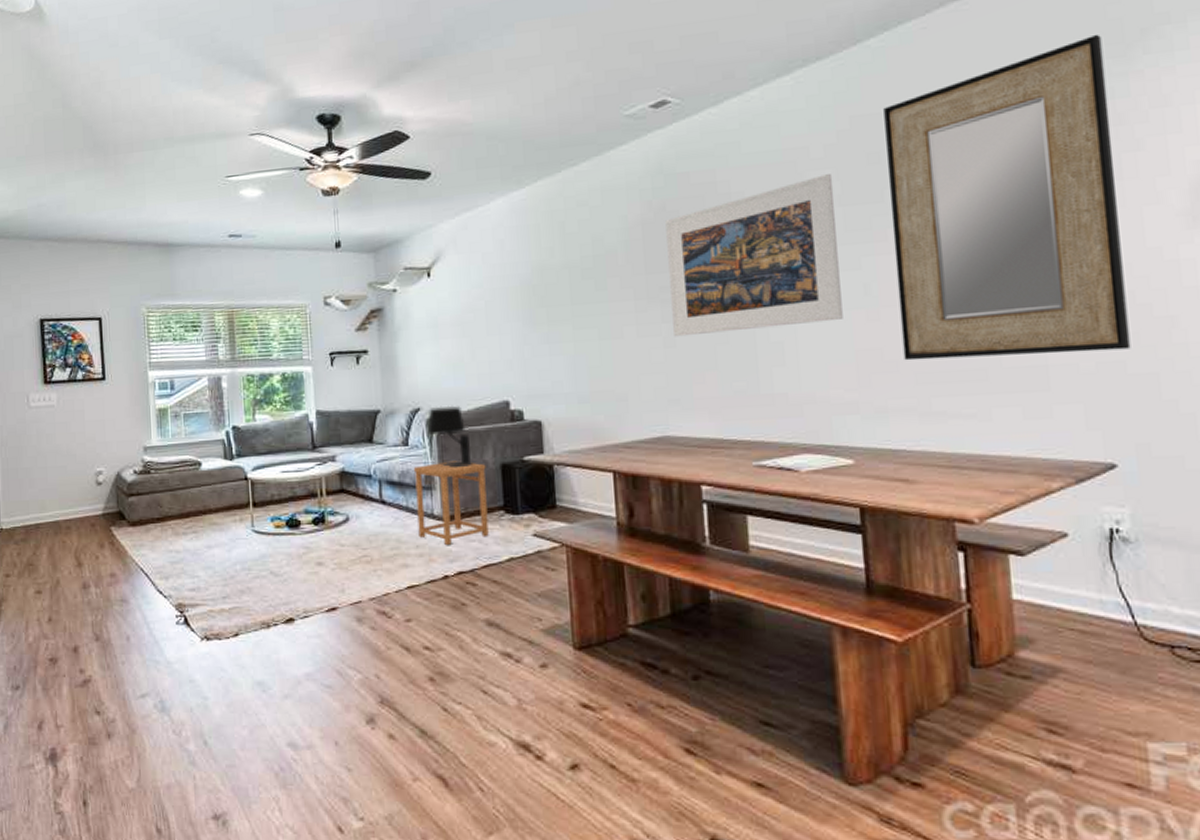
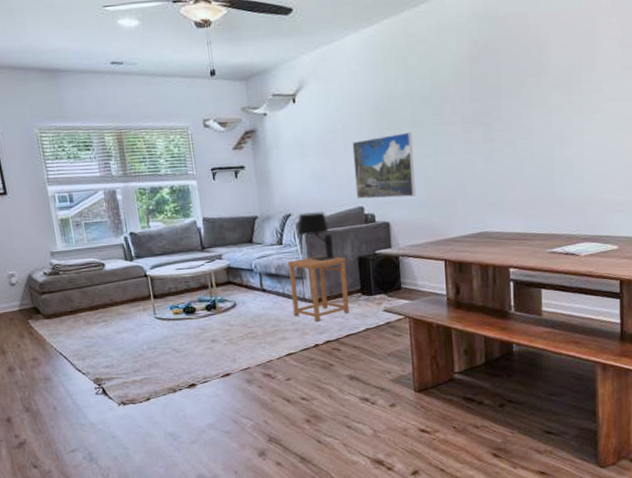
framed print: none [496,310,575,392] -> present [352,132,416,199]
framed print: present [665,174,843,337] -> none [488,21,617,154]

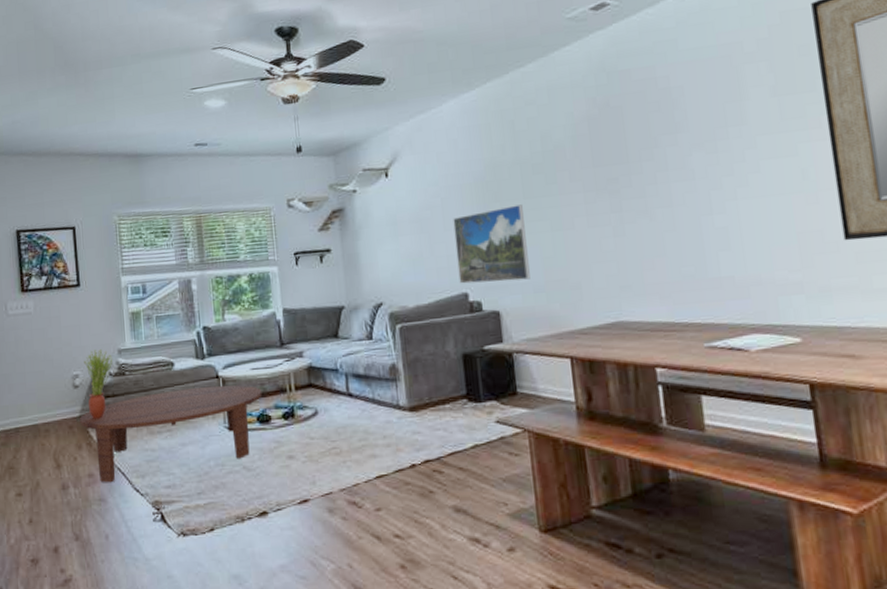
potted plant: none [18,252,46,312] -> present [84,349,112,419]
coffee table: none [18,282,187,365] -> present [79,385,263,483]
side table: present [287,256,349,322] -> none [378,352,453,436]
table lamp: present [297,211,336,262] -> none [390,299,436,360]

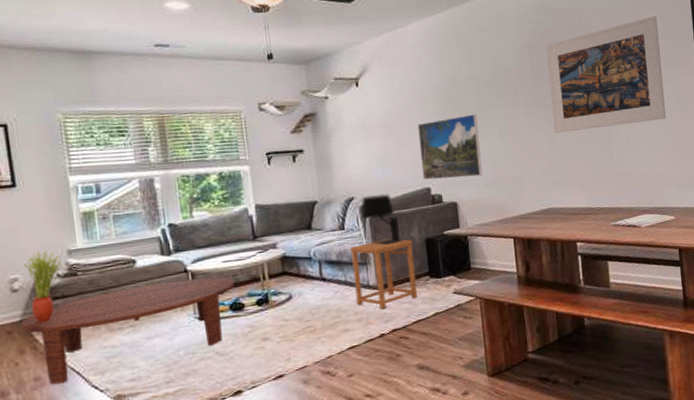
side table: none [378,352,453,436] -> present [350,239,417,310]
table lamp: none [390,299,436,360] -> present [361,193,403,246]
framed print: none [610,66,784,226] -> present [546,16,666,134]

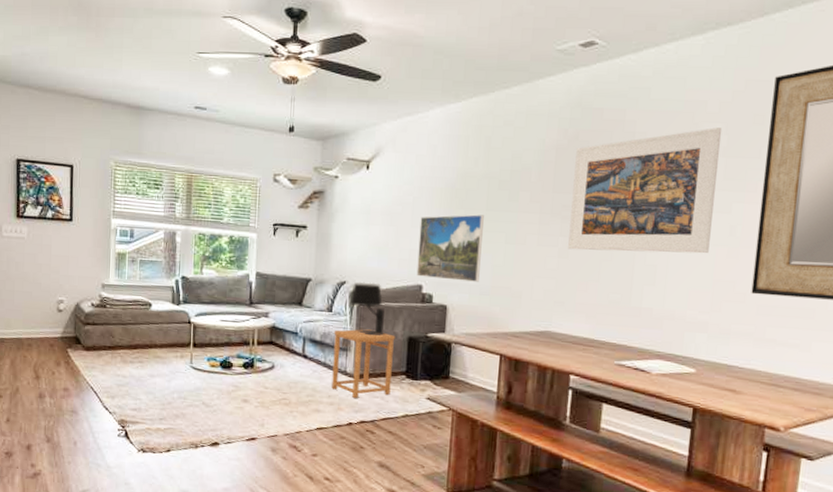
coffee table: present [20,277,235,385] -> none [60,327,228,399]
potted plant: present [24,251,61,322] -> none [69,280,96,342]

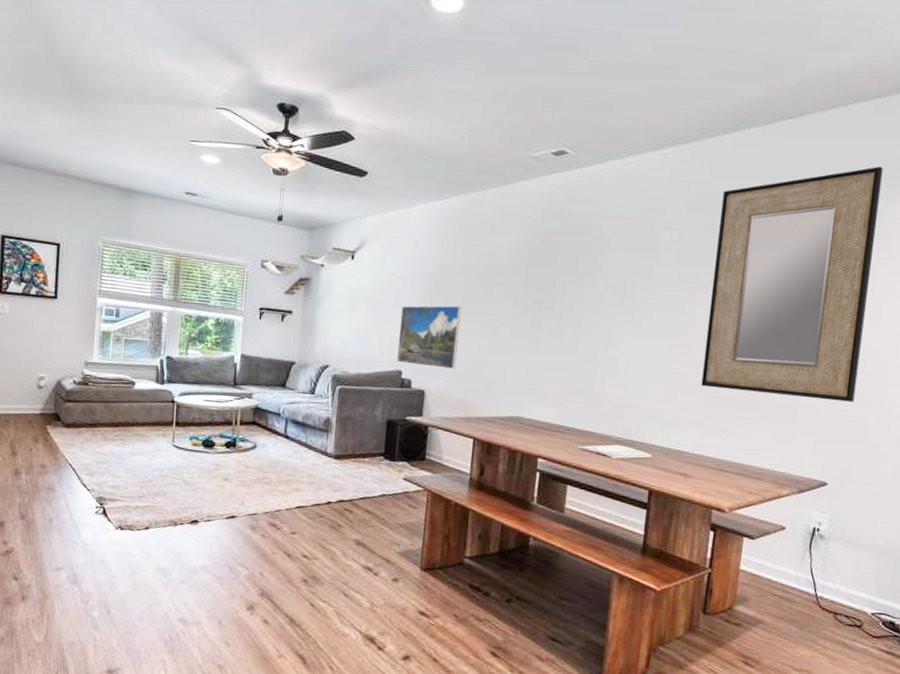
side table: present [332,329,395,399] -> none [312,411,375,479]
table lamp: present [349,281,385,336] -> none [331,366,365,418]
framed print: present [568,128,722,254] -> none [538,234,677,349]

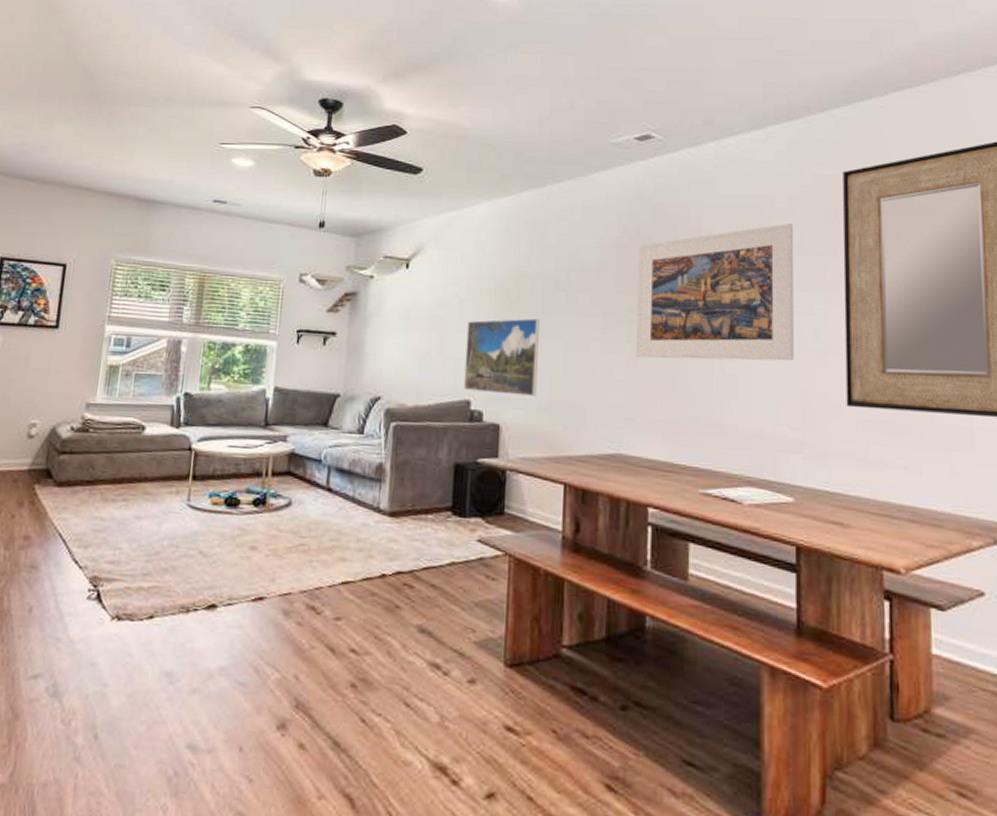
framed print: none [538,234,677,349] -> present [636,223,794,361]

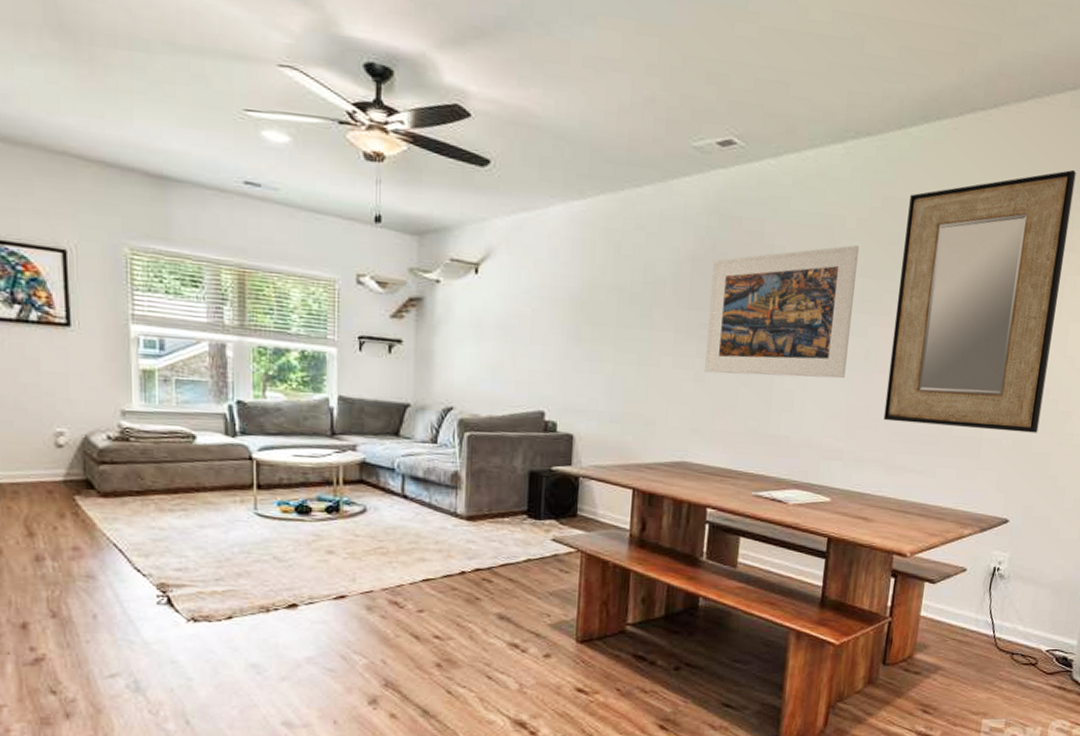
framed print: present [463,318,540,396] -> none [537,331,614,408]

